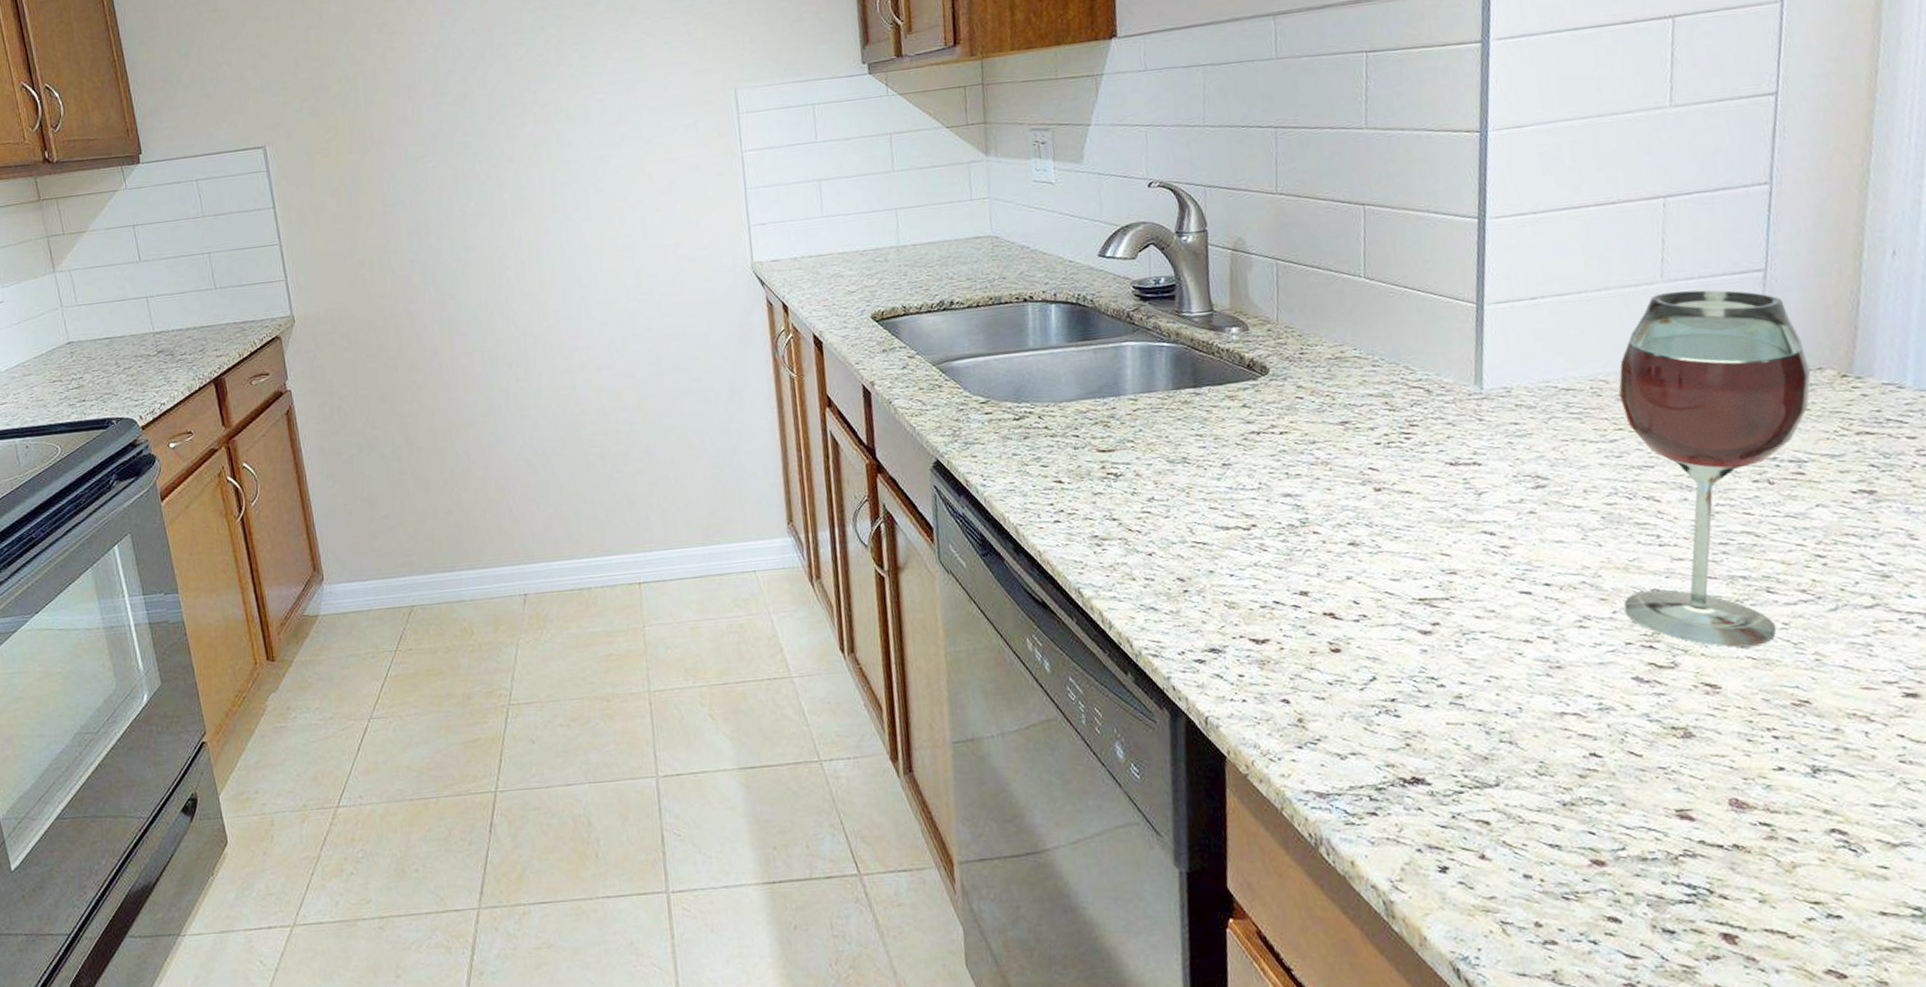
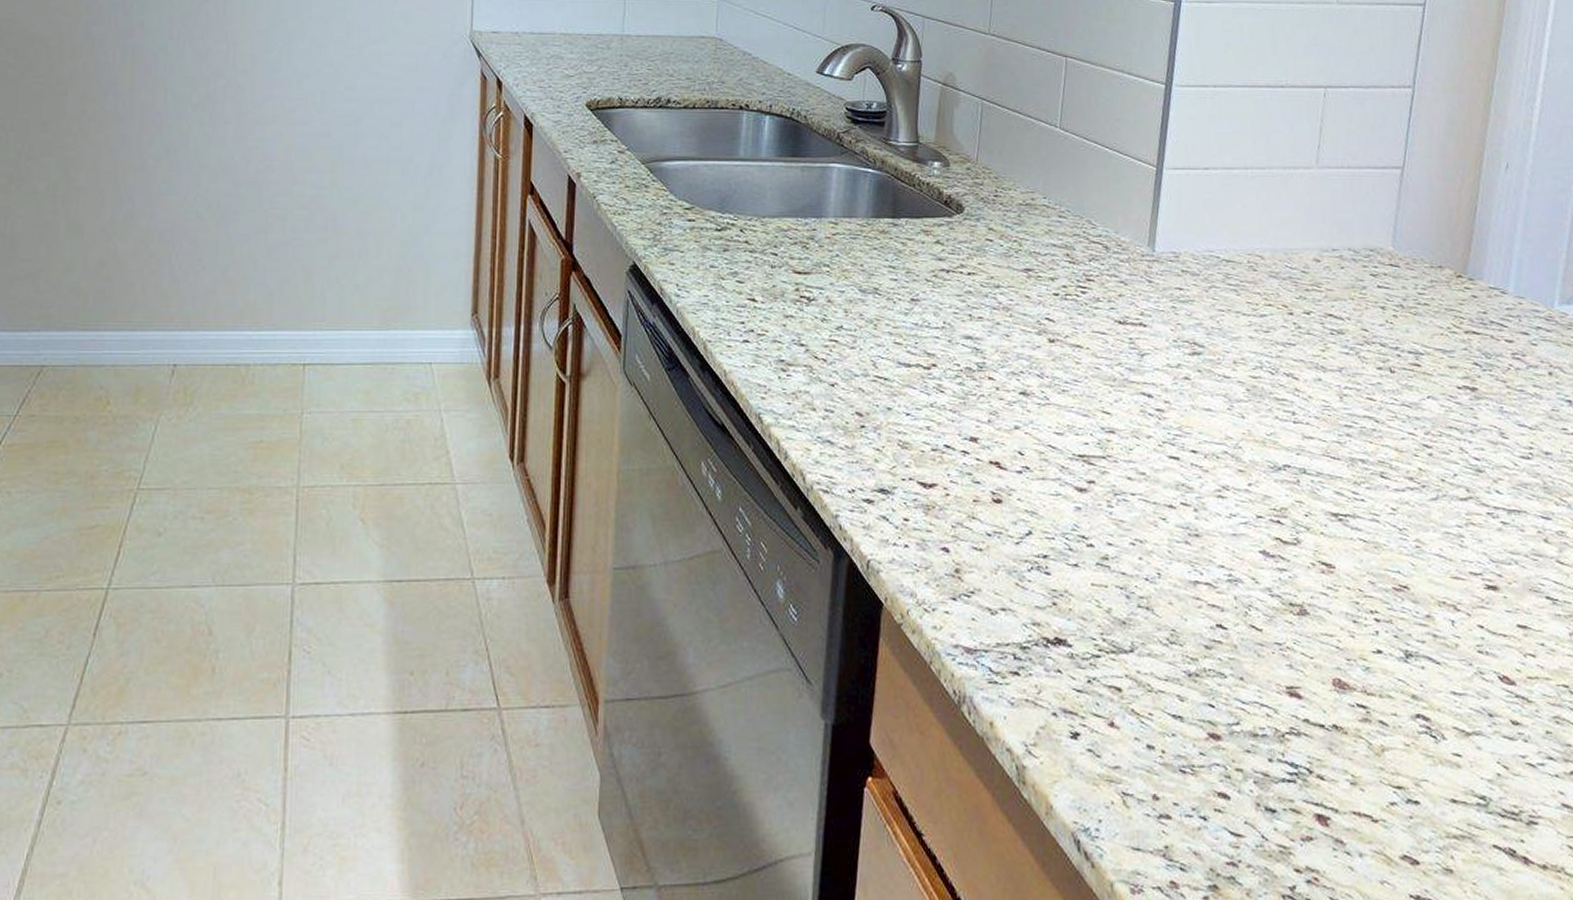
wineglass: present [1618,290,1811,647] -> none [1258,178,1433,528]

